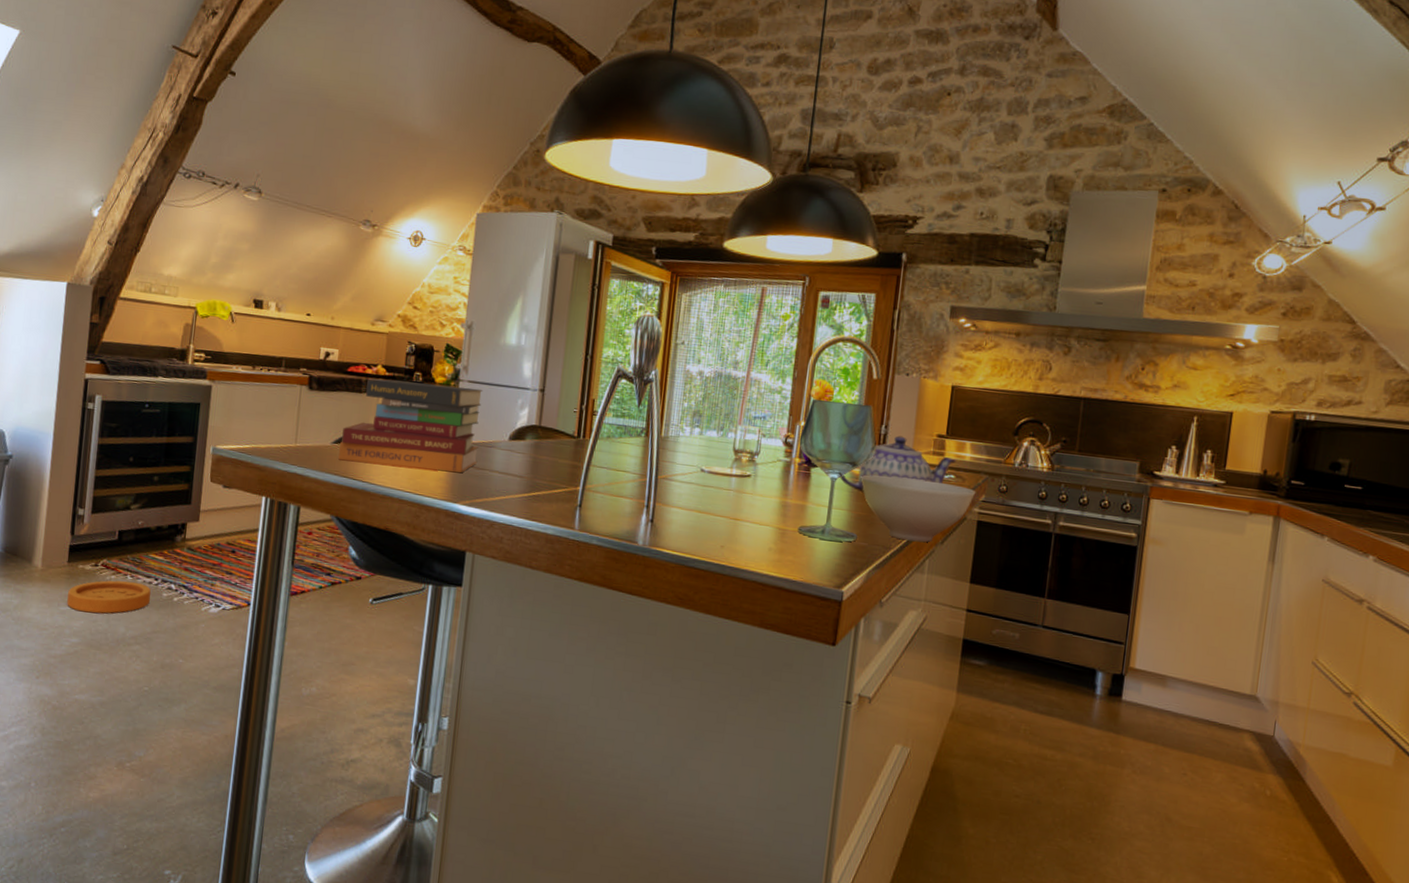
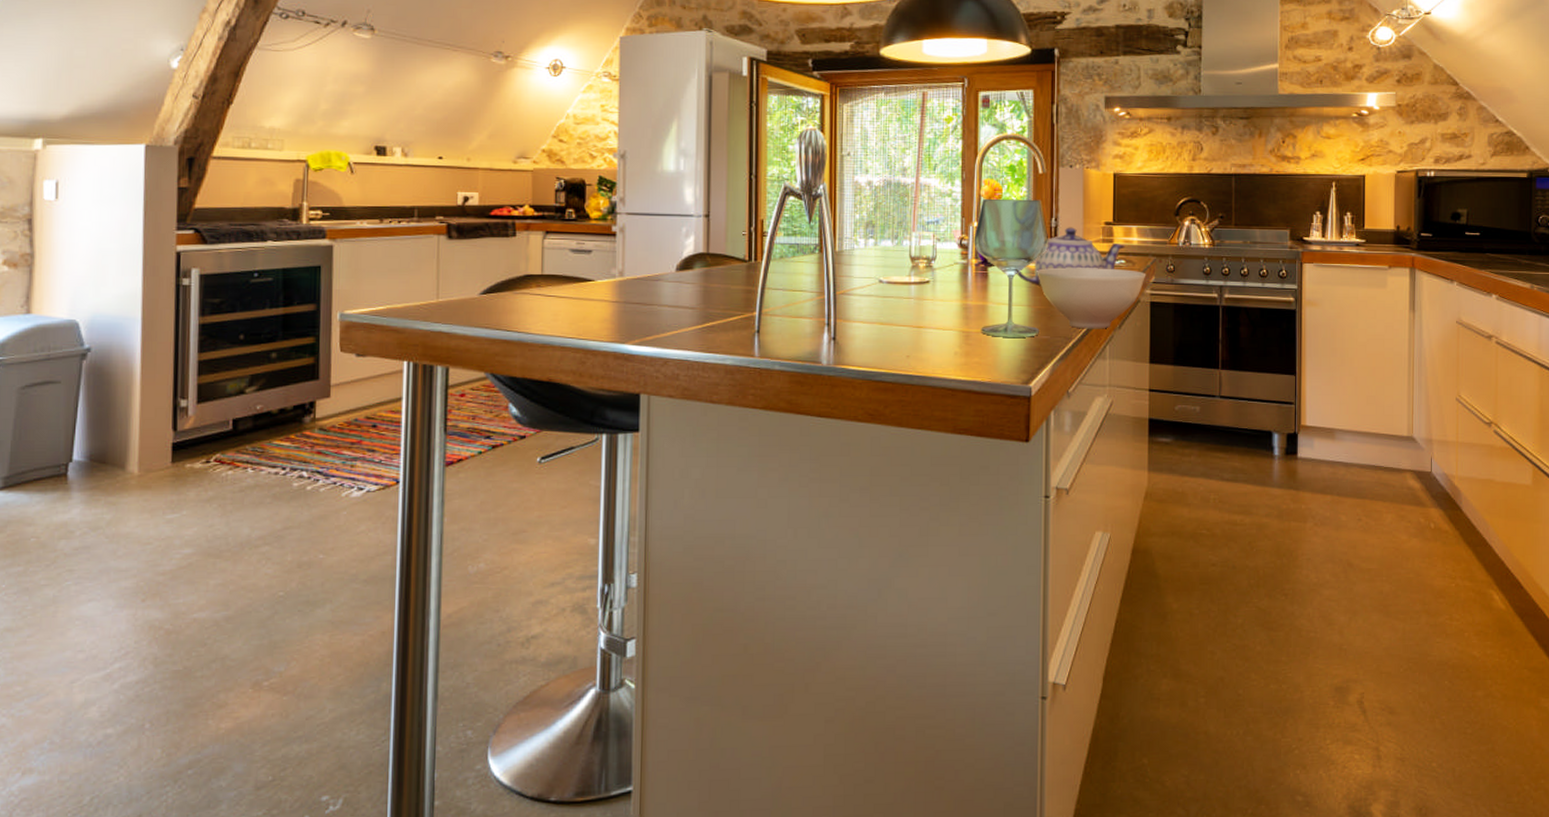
pet bowl: present [67,580,151,614] -> none [174,474,278,517]
books: present [338,379,483,474] -> none [488,219,644,312]

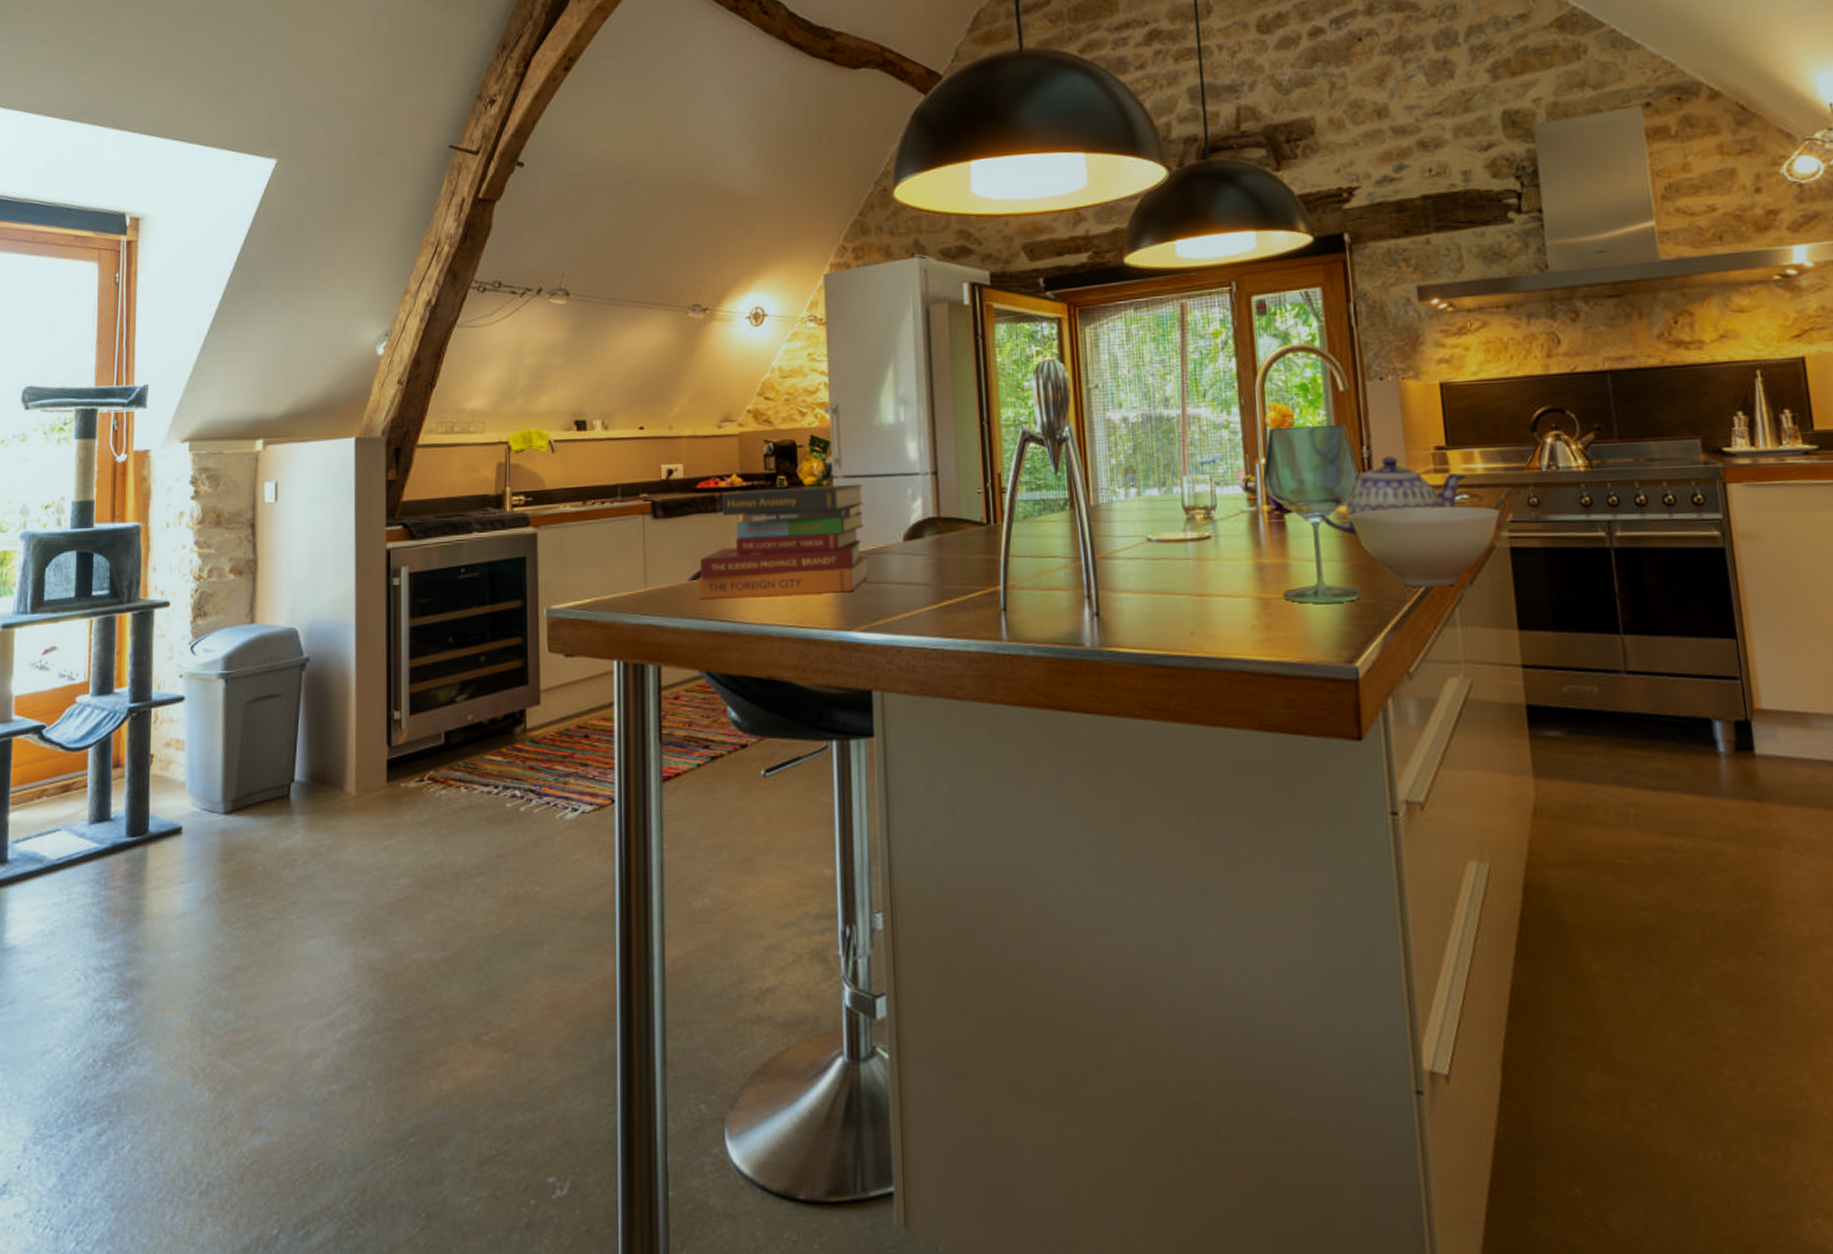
books: none [488,219,644,312] -> present [699,483,868,600]

